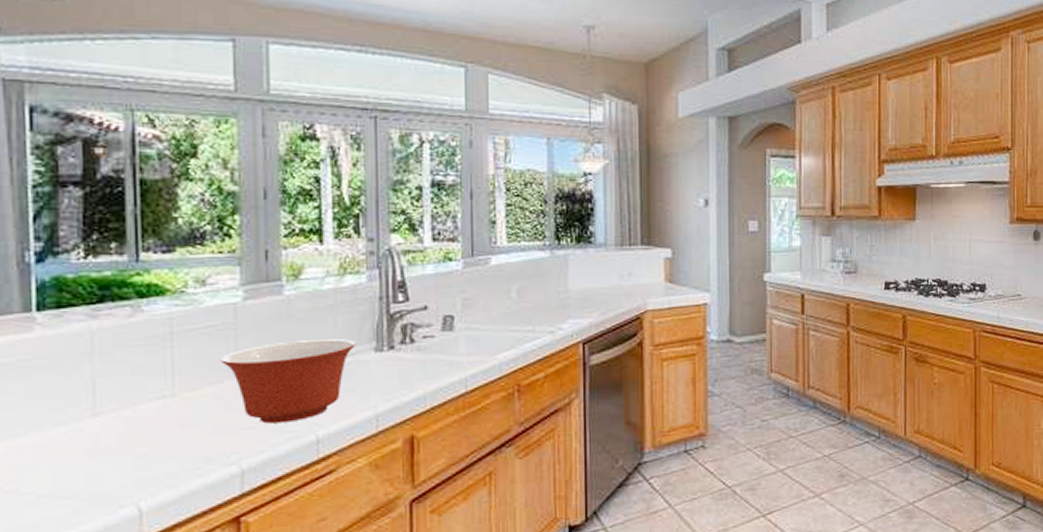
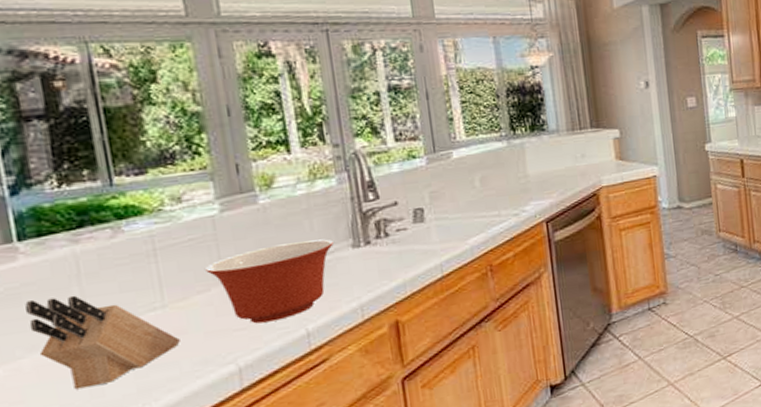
knife block: none [35,374,185,475] -> present [25,295,180,390]

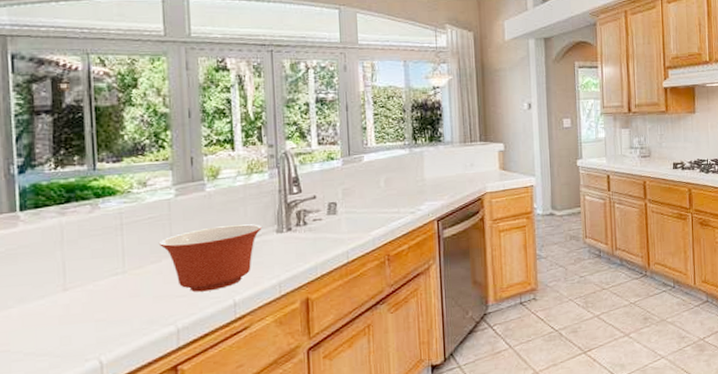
knife block: present [25,295,180,390] -> none [20,258,134,337]

